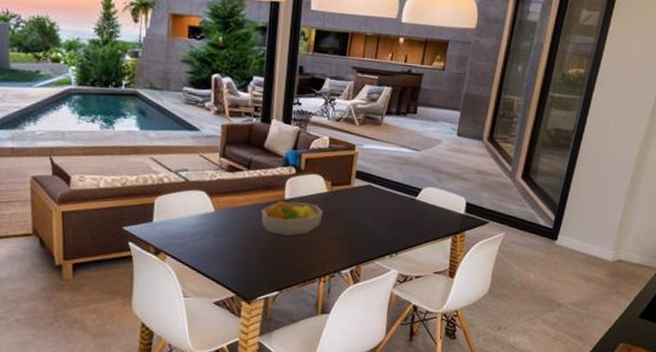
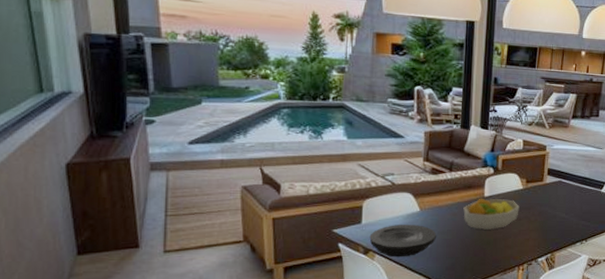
plate: none [160,225,232,261] -> present [369,225,437,258]

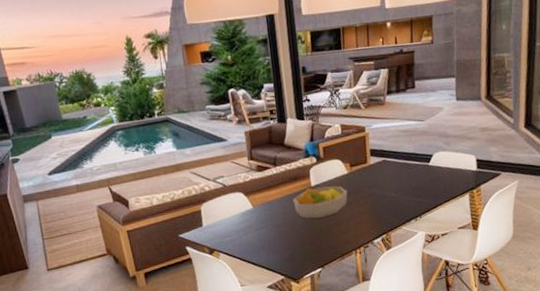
plate: present [369,225,437,258] -> none [211,221,273,254]

